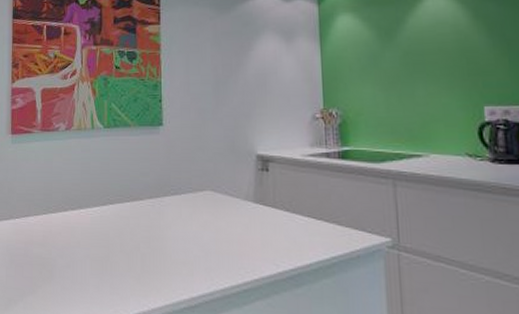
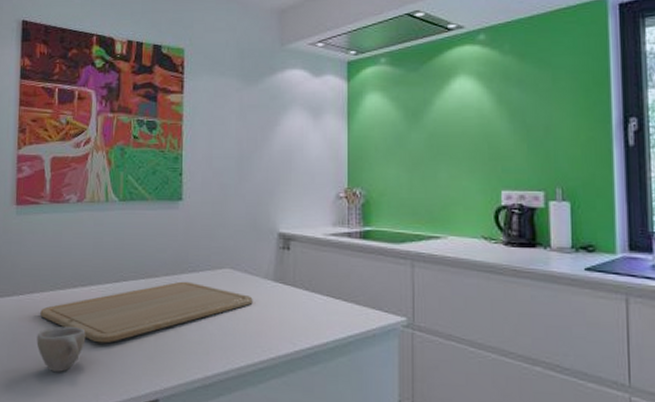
cup: none [32,248,77,292] -> present [36,326,86,372]
chopping board: none [35,204,234,265] -> present [40,281,253,343]

